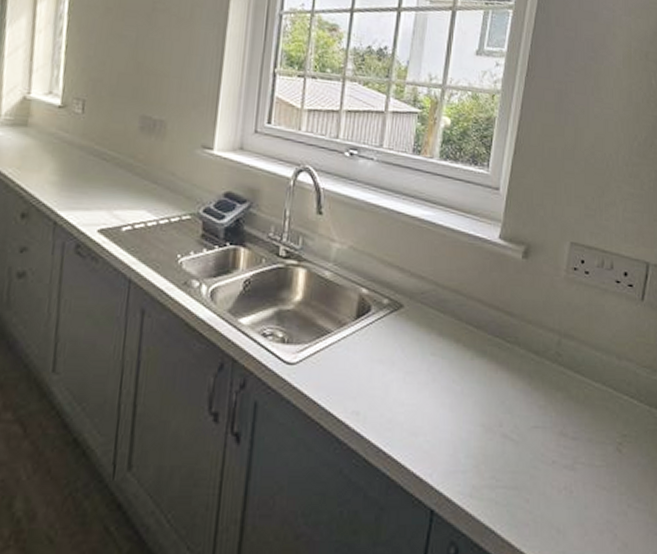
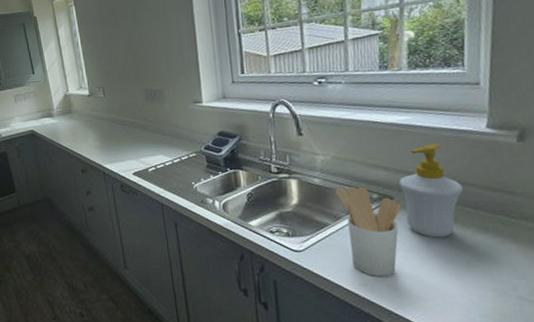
utensil holder: none [346,285,410,404] -> present [336,186,402,277]
soap bottle: none [411,247,470,359] -> present [398,143,464,238]

